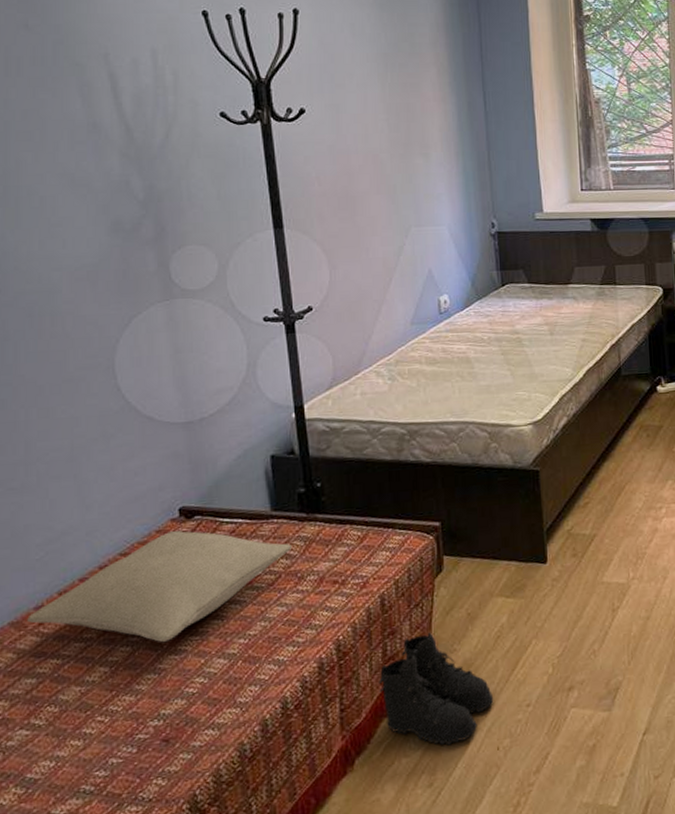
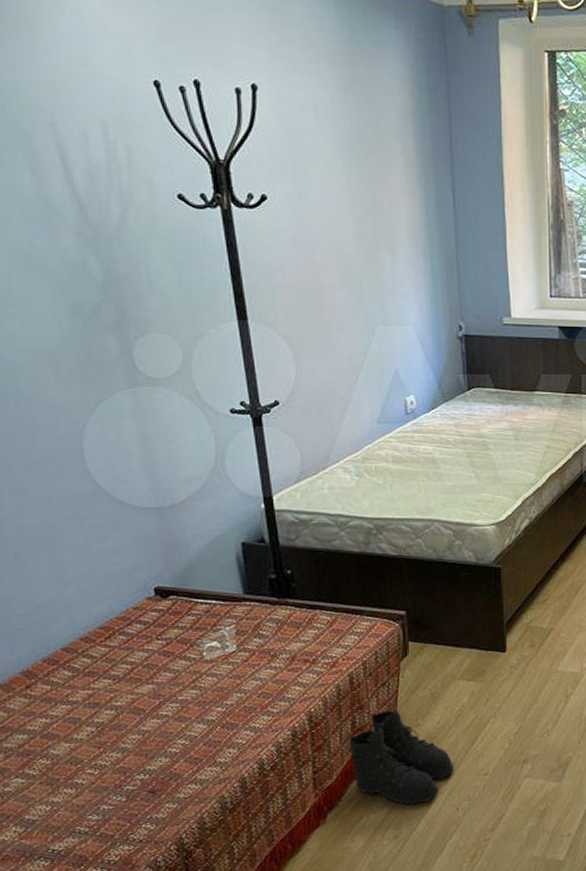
pillow: present [27,531,291,643] -> none [14,609,264,708]

